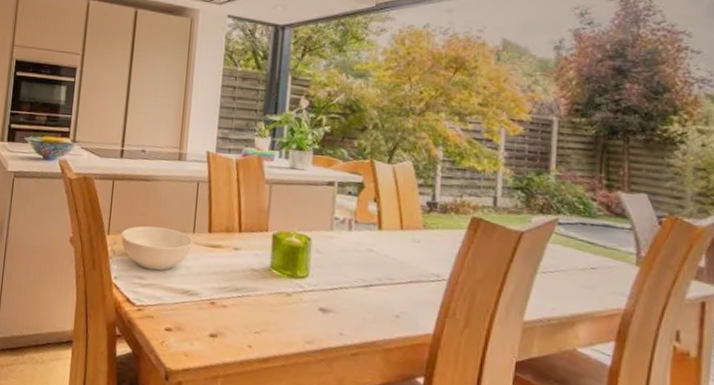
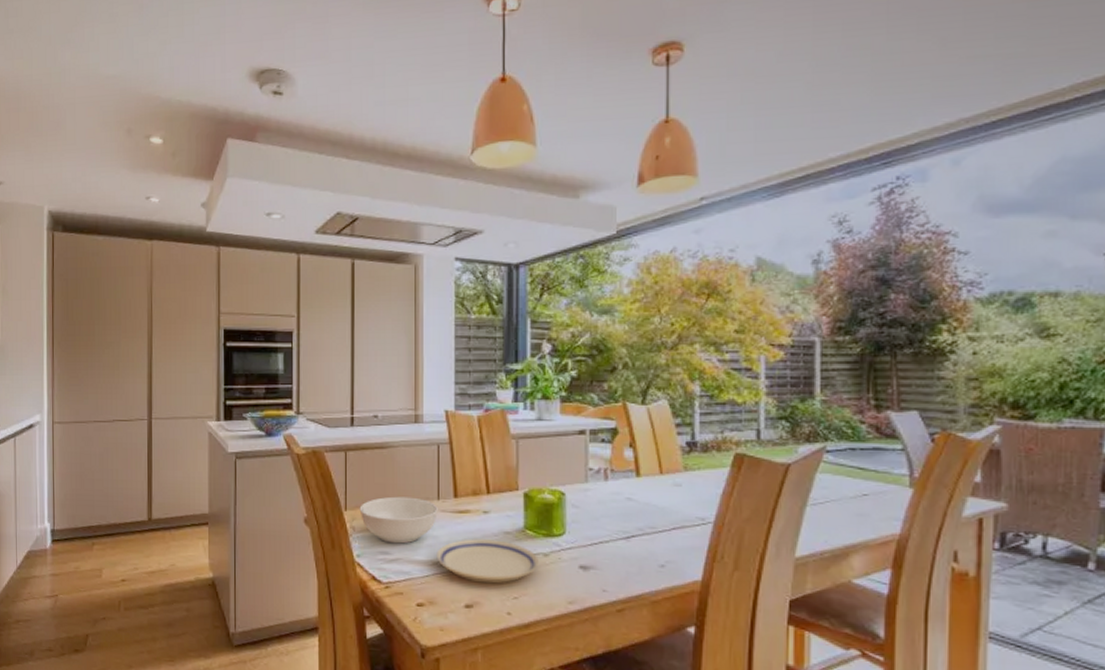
plate: none [187,272,282,317] -> present [436,539,539,584]

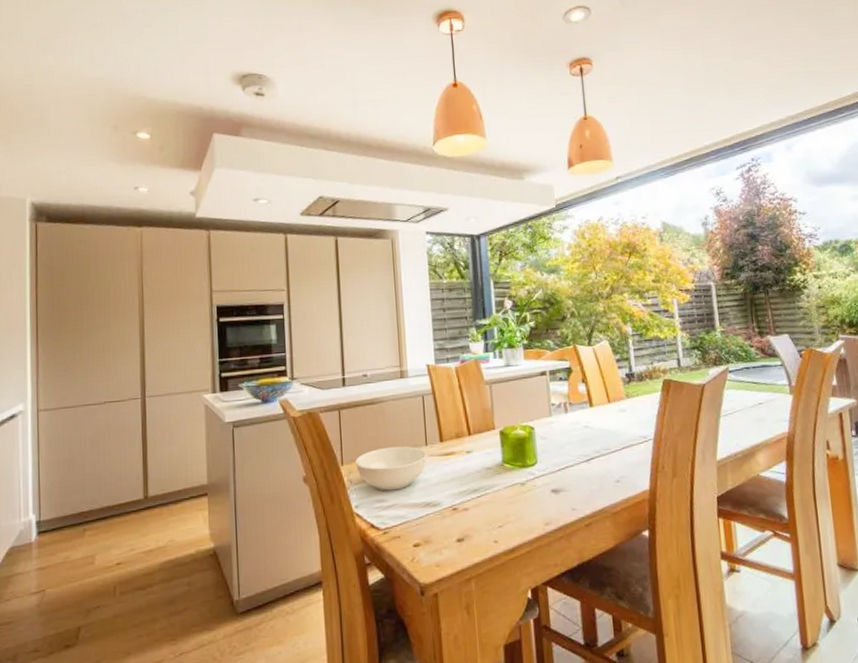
plate: present [436,539,539,584] -> none [428,476,517,517]

